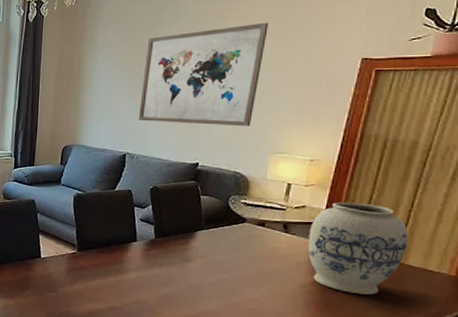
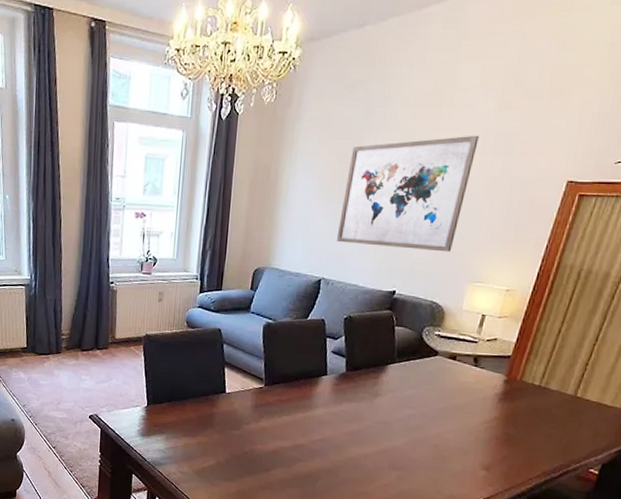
vase: present [308,202,408,295] -> none [495,335,590,430]

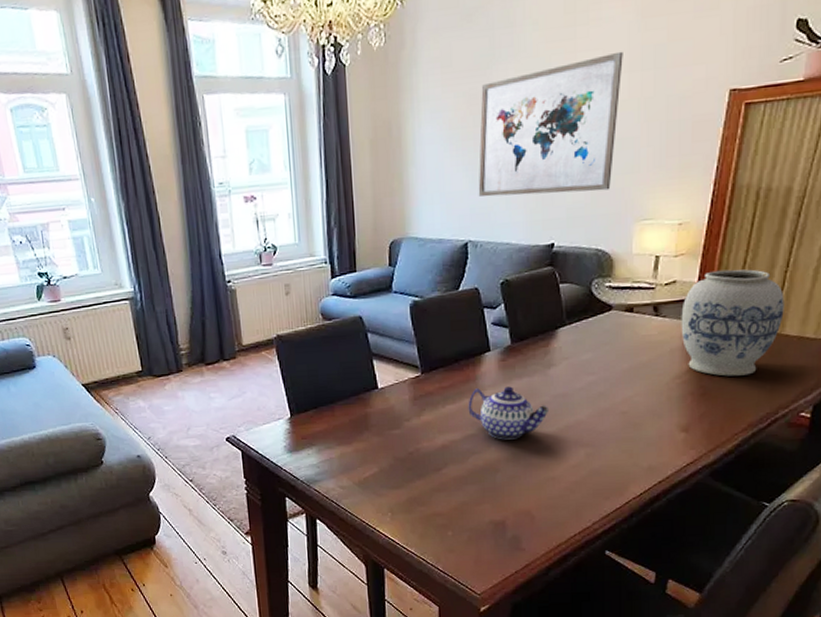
teapot: none [300,405,371,454] -> present [468,386,550,440]
vase: none [495,335,590,430] -> present [681,269,785,377]

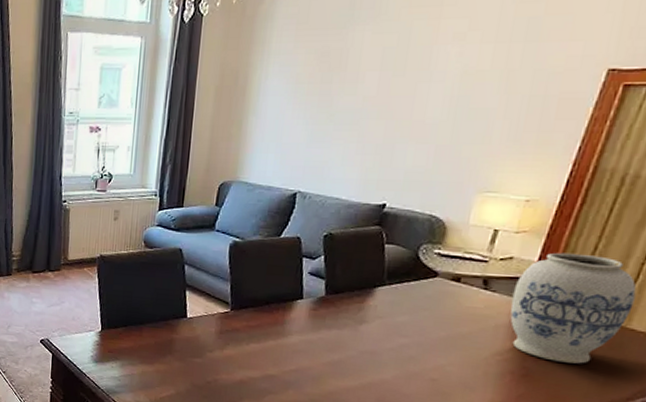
teapot: present [468,386,550,440] -> none [271,332,355,387]
wall art: present [478,51,623,197] -> none [315,21,492,158]

